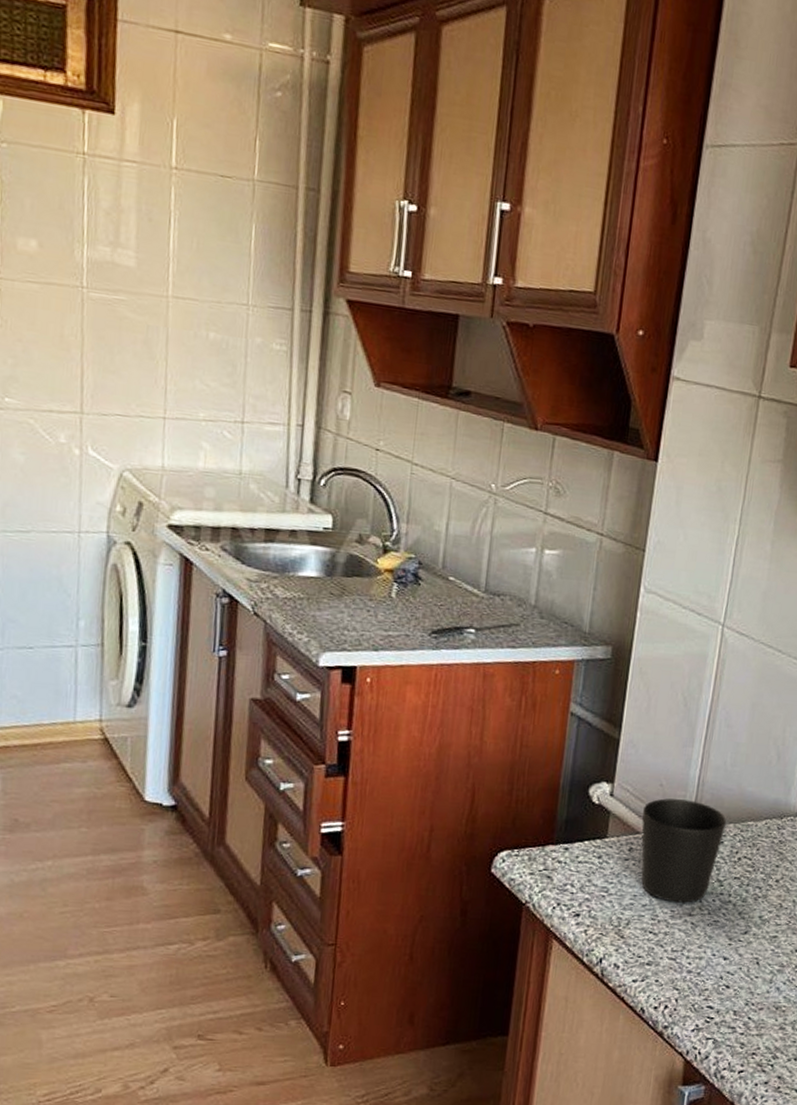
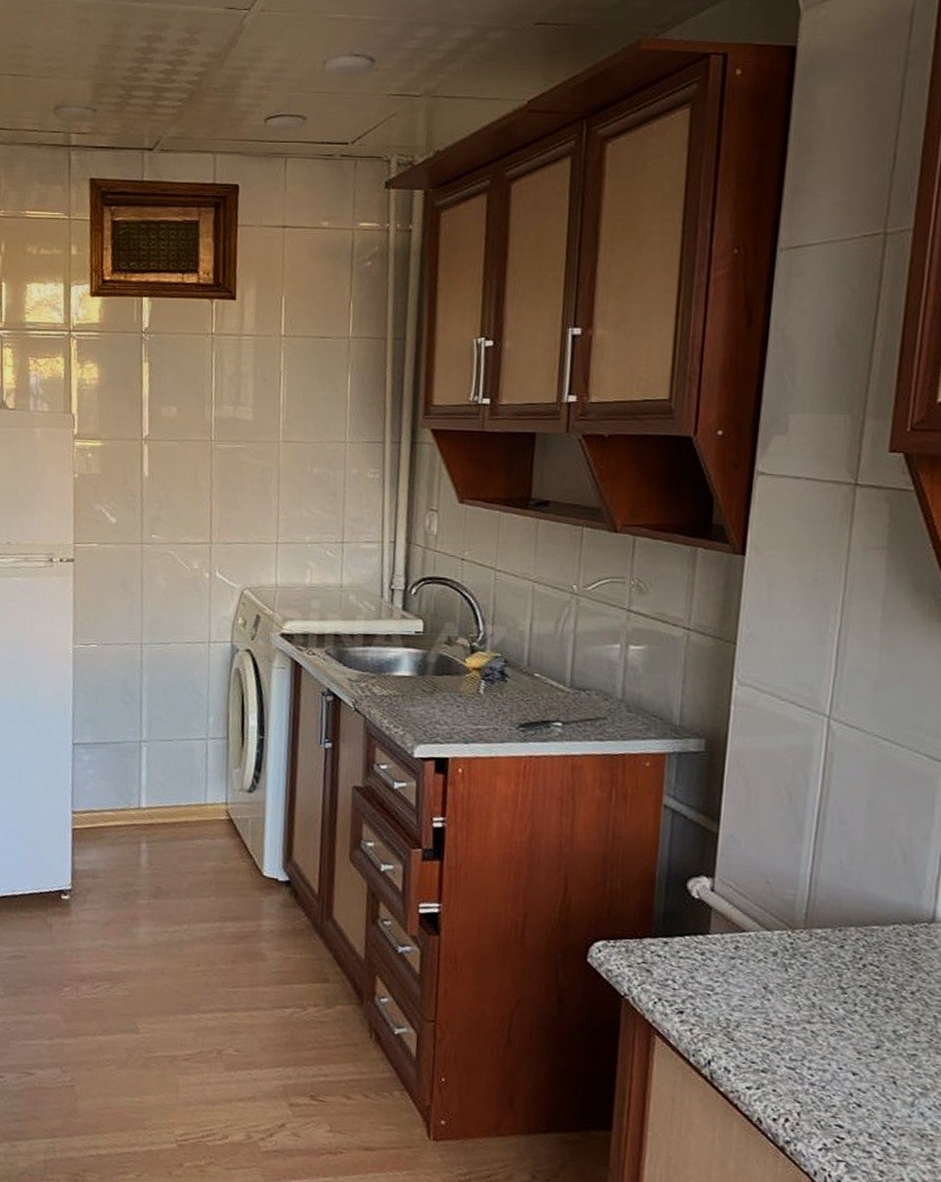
cup: present [641,798,726,903] -> none [747,896,846,1010]

